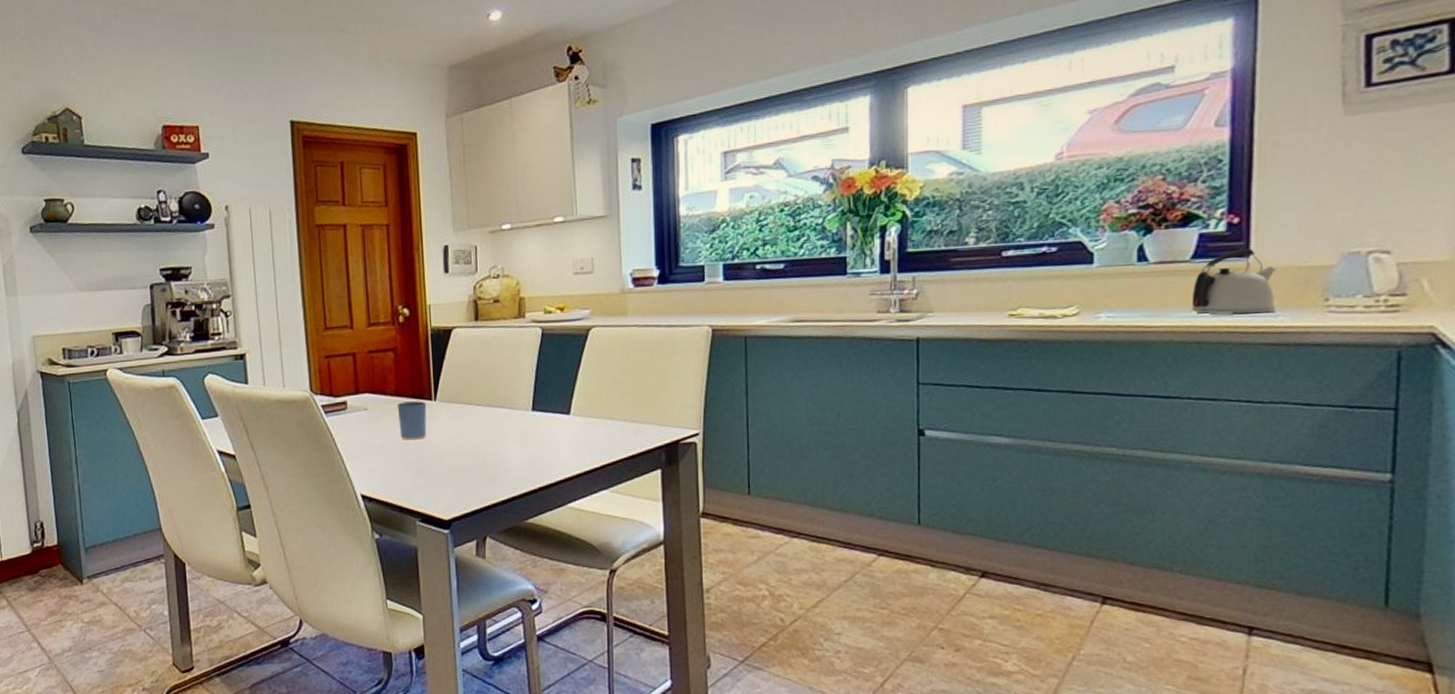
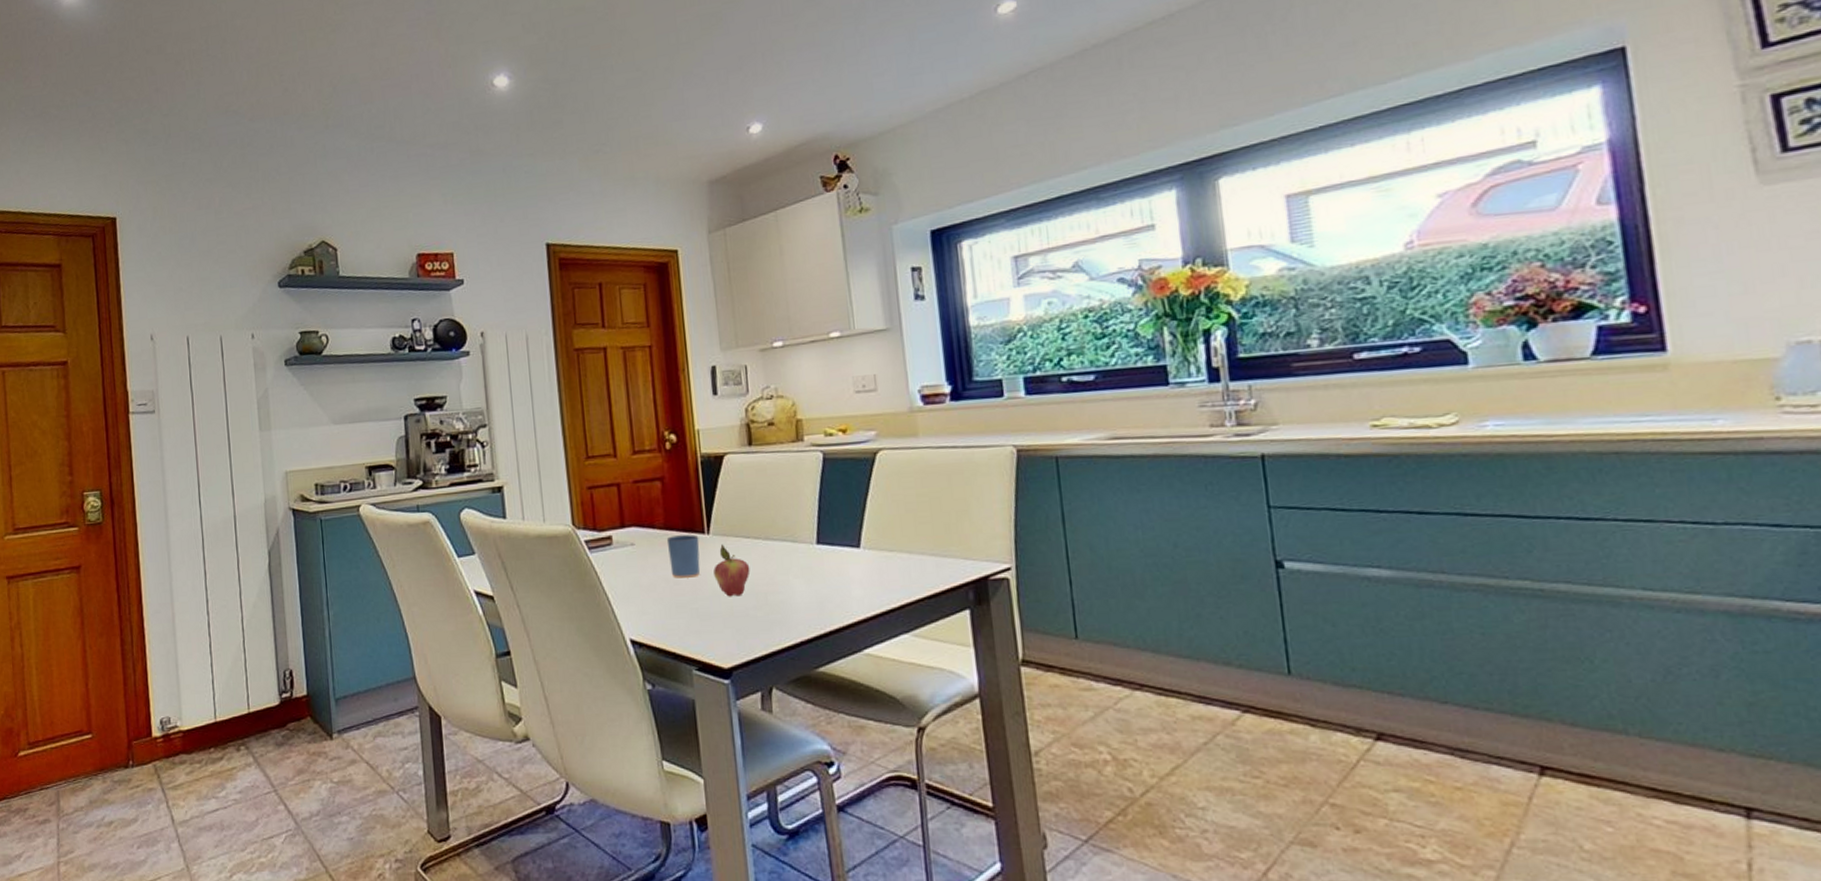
fruit: none [439,410,472,457] -> present [713,544,750,597]
kettle: present [1191,248,1276,316] -> none [1600,341,1713,421]

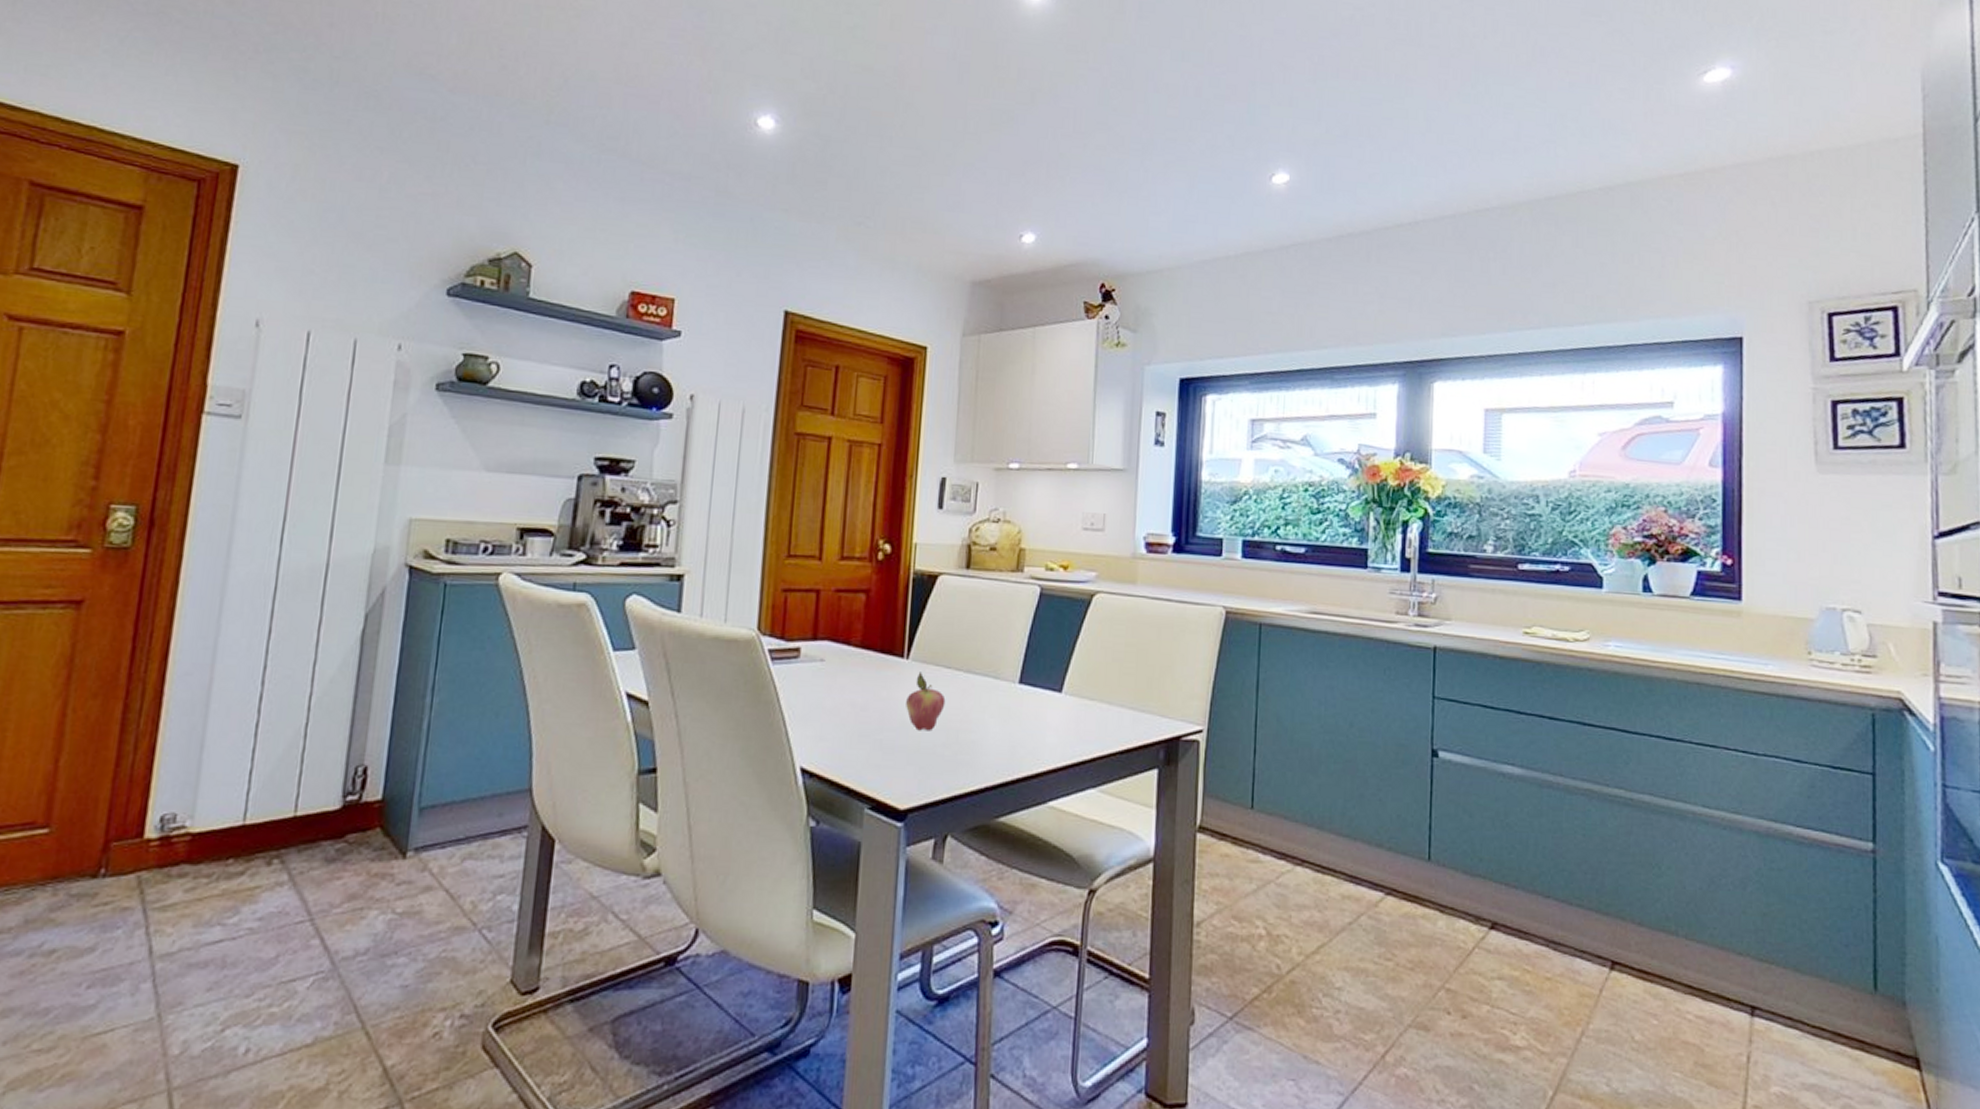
mug: present [666,534,700,578] -> none [859,656,897,705]

